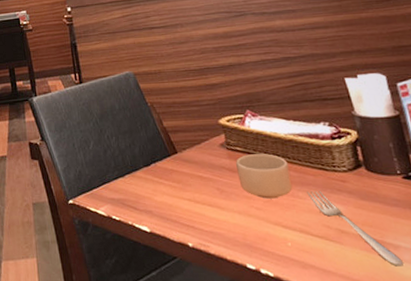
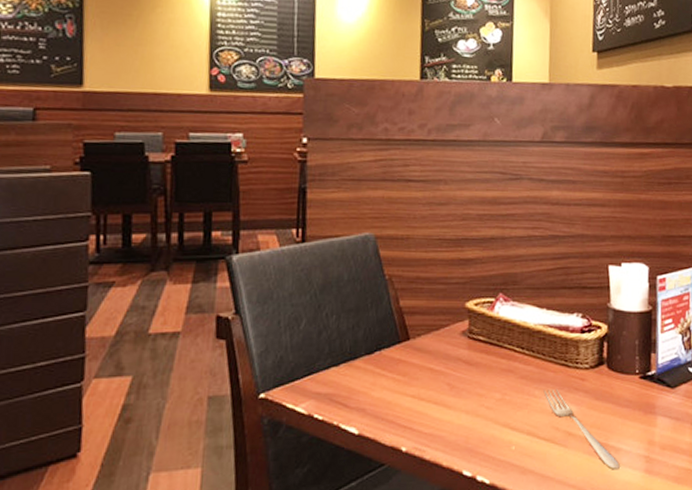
mug: present [236,154,293,199] -> none [474,345,532,397]

